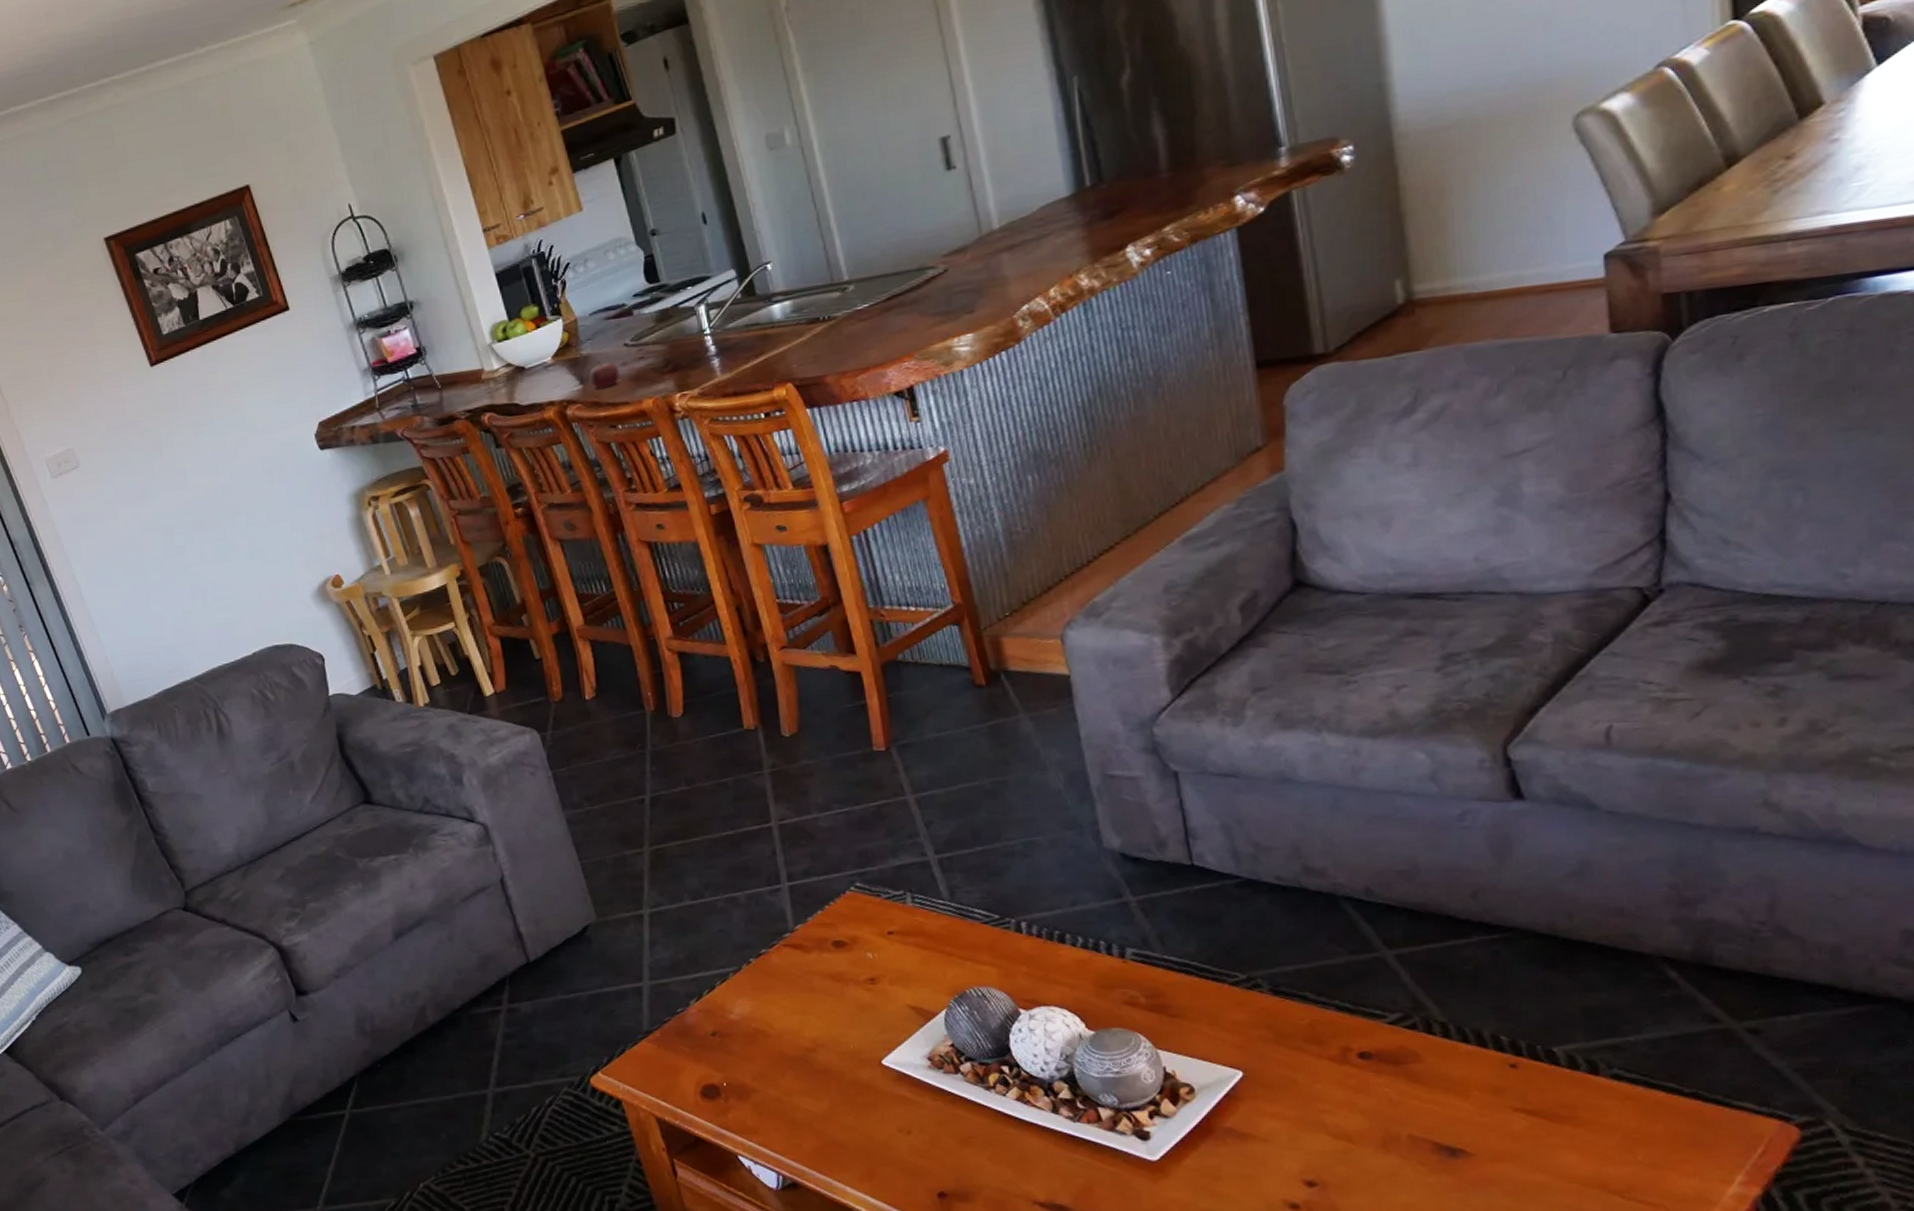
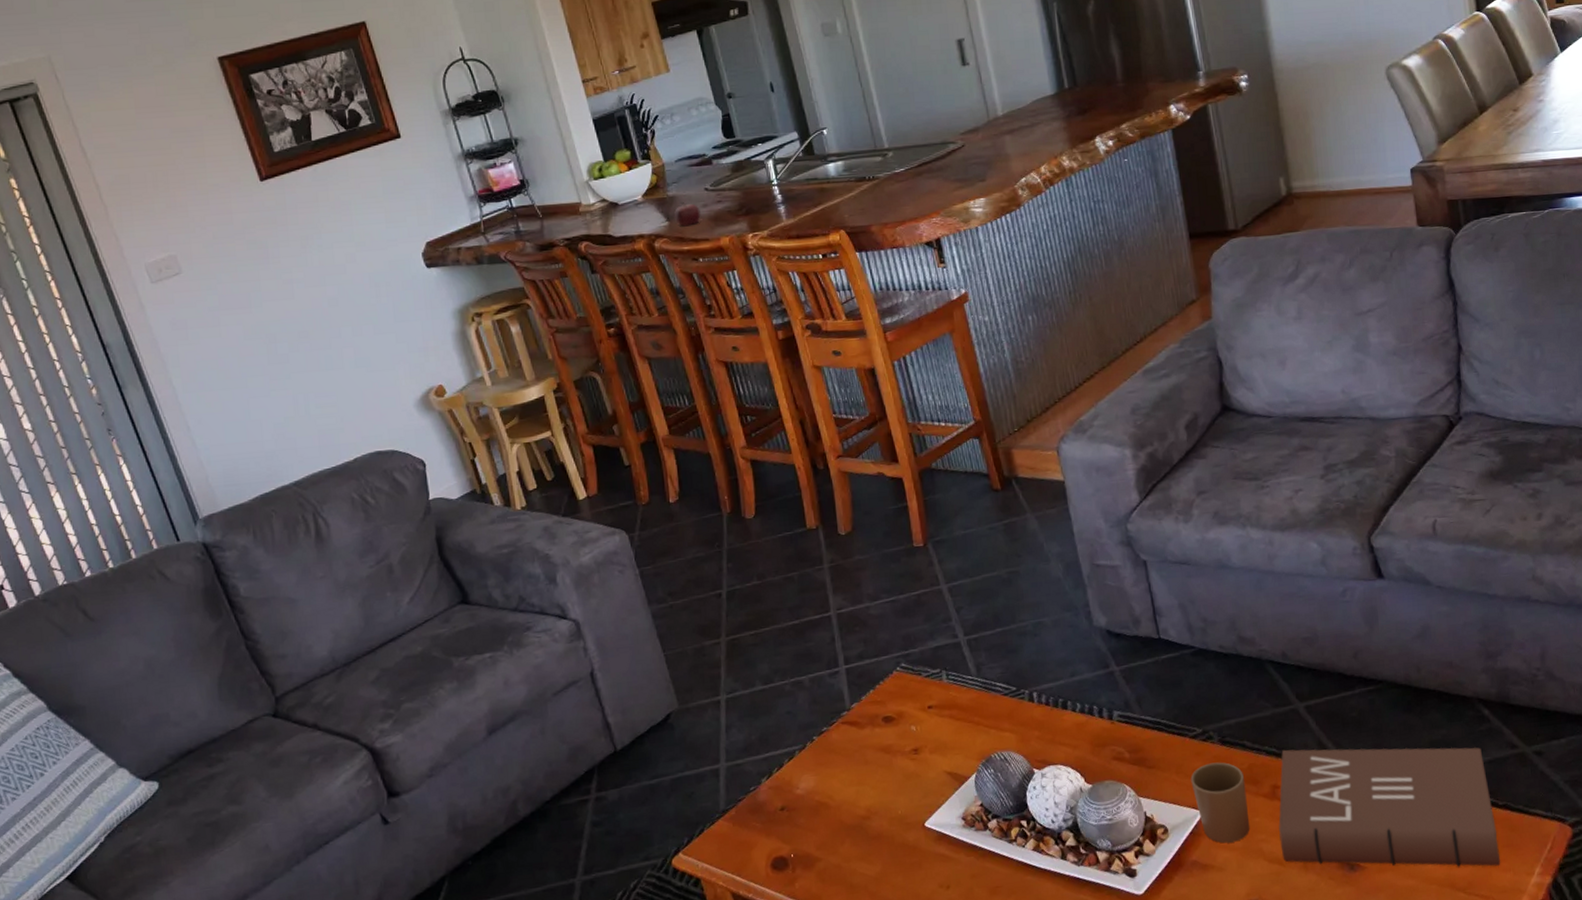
mug: none [1228,1015,1309,1111] -> present [1190,762,1250,844]
book: none [1349,1005,1682,1168] -> present [1279,747,1501,867]

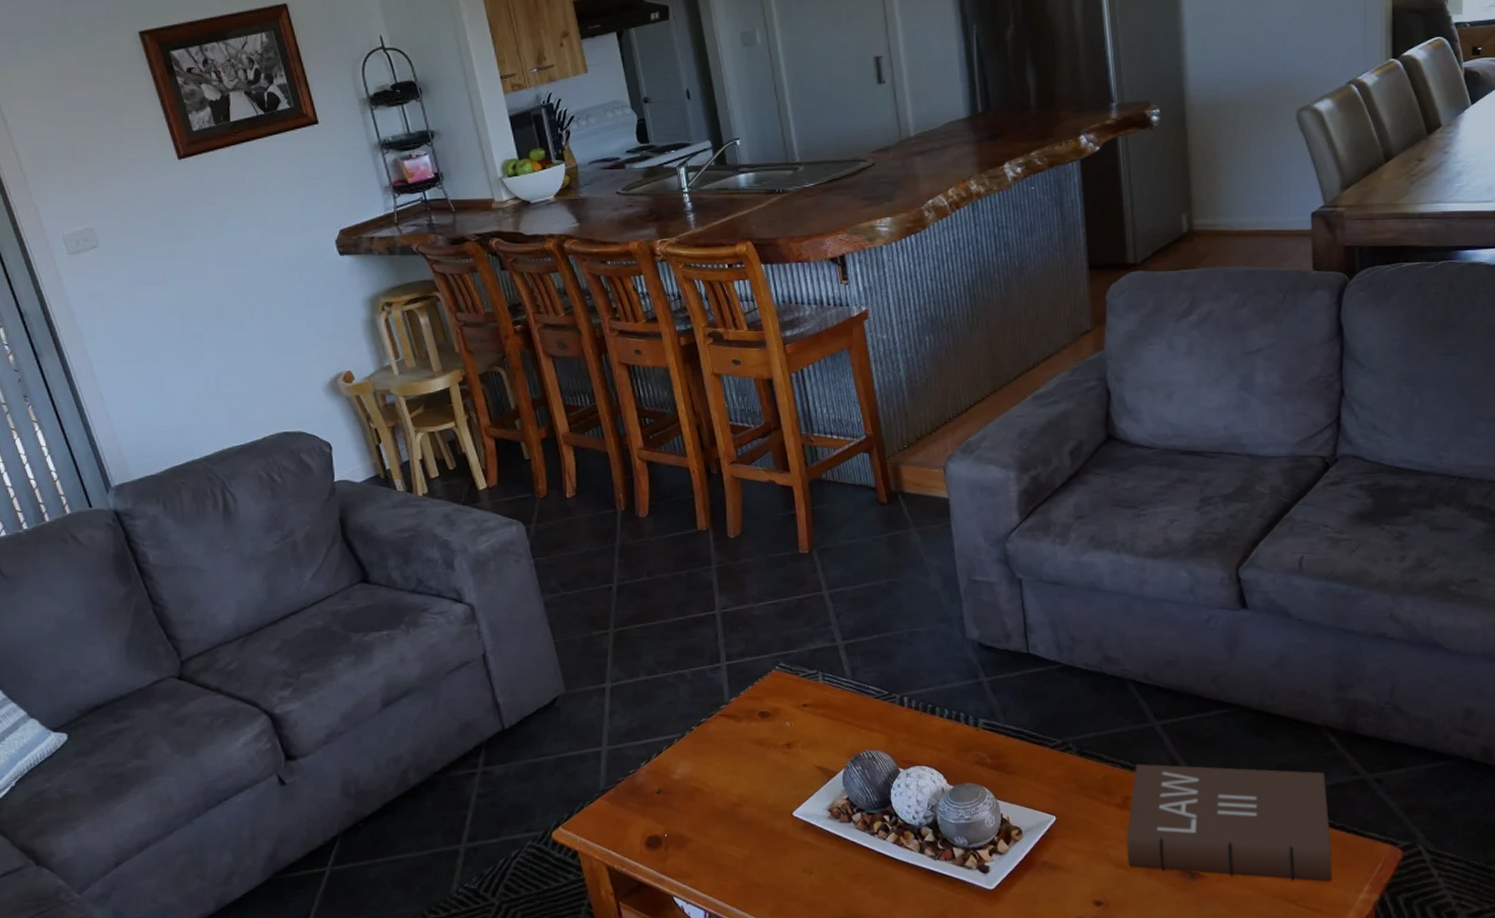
fruit: present [674,201,701,227] -> none [584,203,611,229]
mug: present [1190,762,1250,844] -> none [1047,772,1100,847]

